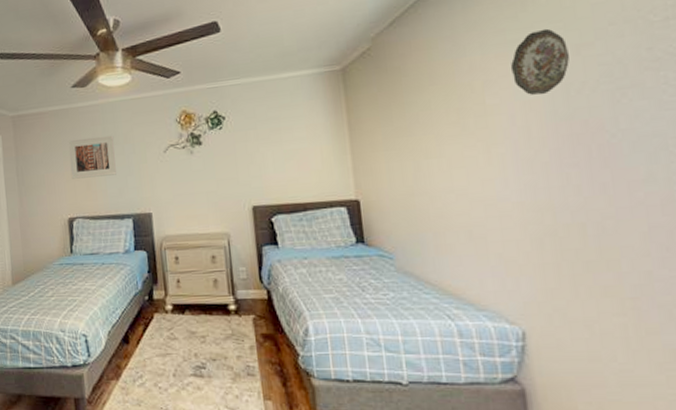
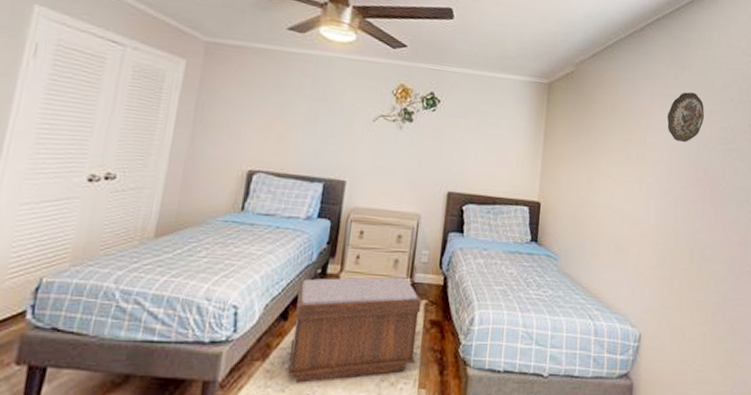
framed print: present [68,135,116,179] -> none [263,86,323,134]
bench: none [132,295,255,398] -> present [288,277,422,383]

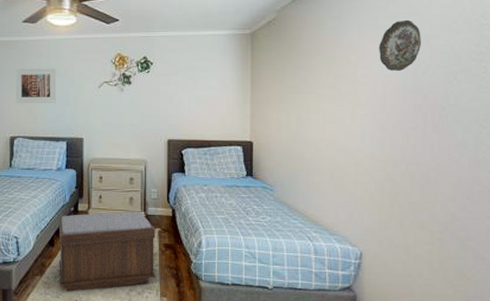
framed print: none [263,86,323,134] -> present [15,68,57,103]

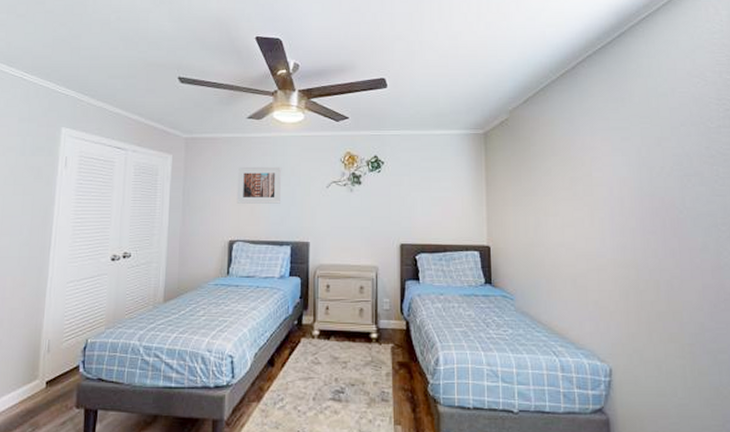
bench: present [59,211,155,292] -> none [279,324,388,421]
decorative plate: present [378,19,421,72] -> none [611,122,653,174]

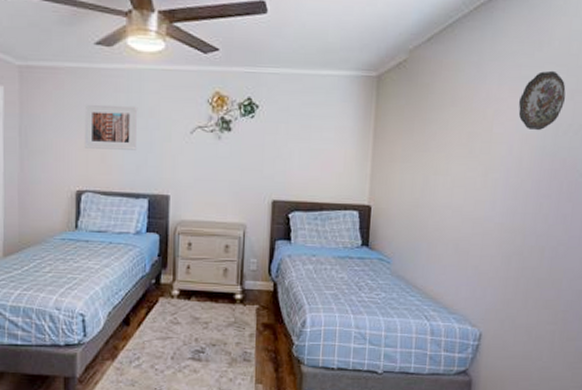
decorative plate: none [611,122,653,174] -> present [518,70,566,131]

